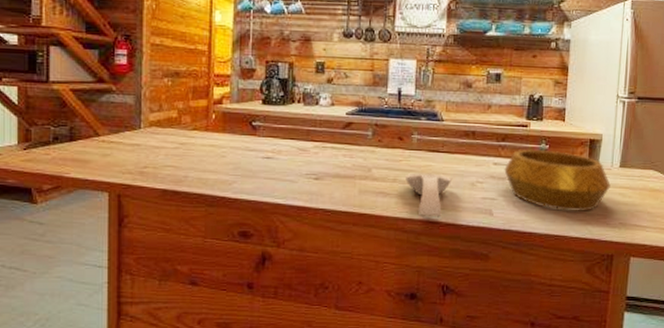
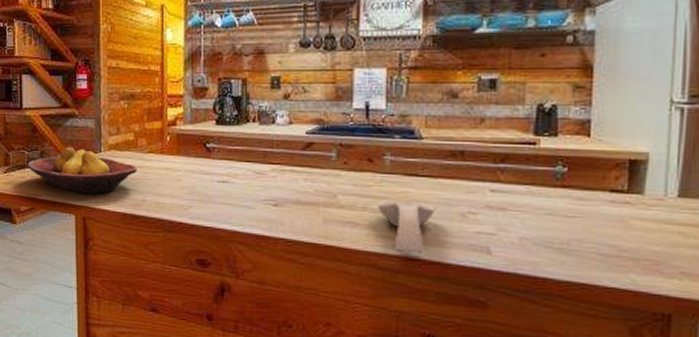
fruit bowl: none [52,123,180,171] -> present [26,147,137,194]
decorative bowl: present [504,149,611,211] -> none [505,172,664,255]

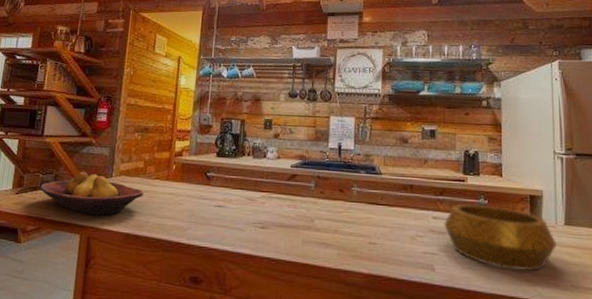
spoon rest: present [378,200,435,254] -> none [346,224,392,271]
decorative bowl: none [505,172,664,255] -> present [444,204,557,271]

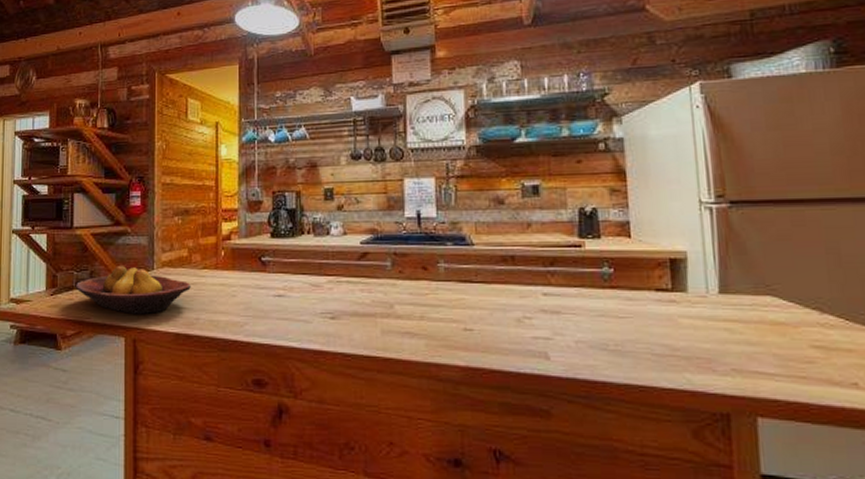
decorative bowl: present [444,204,557,271] -> none [557,274,710,353]

